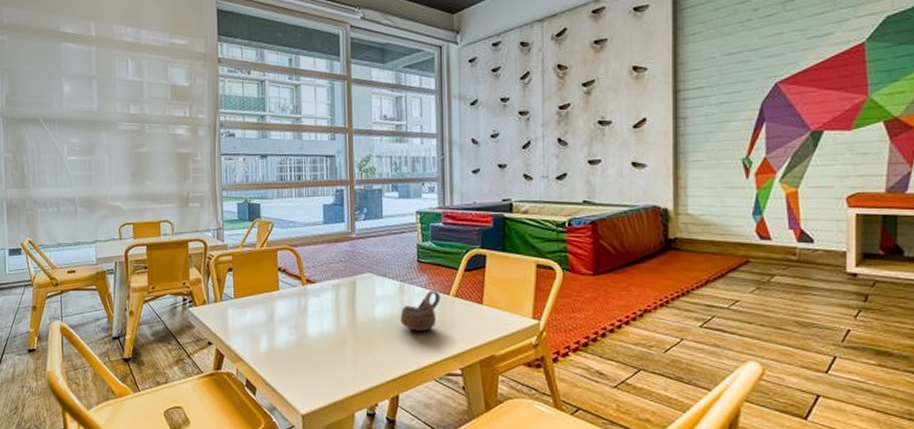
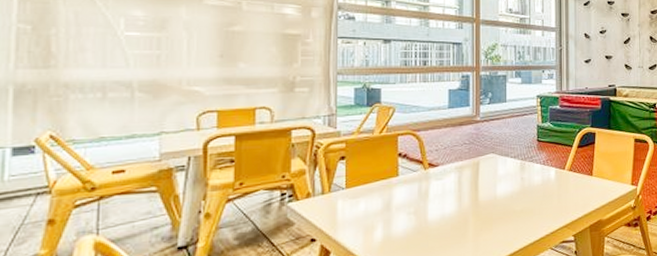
cup: present [400,291,441,331] -> none [521,166,557,205]

